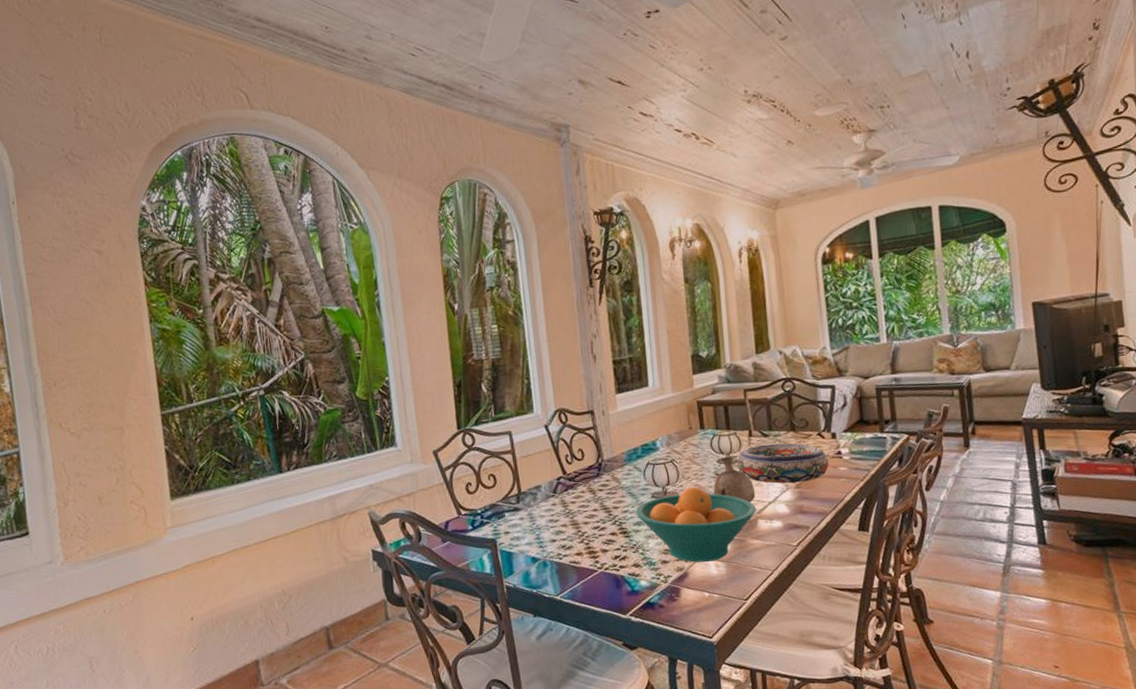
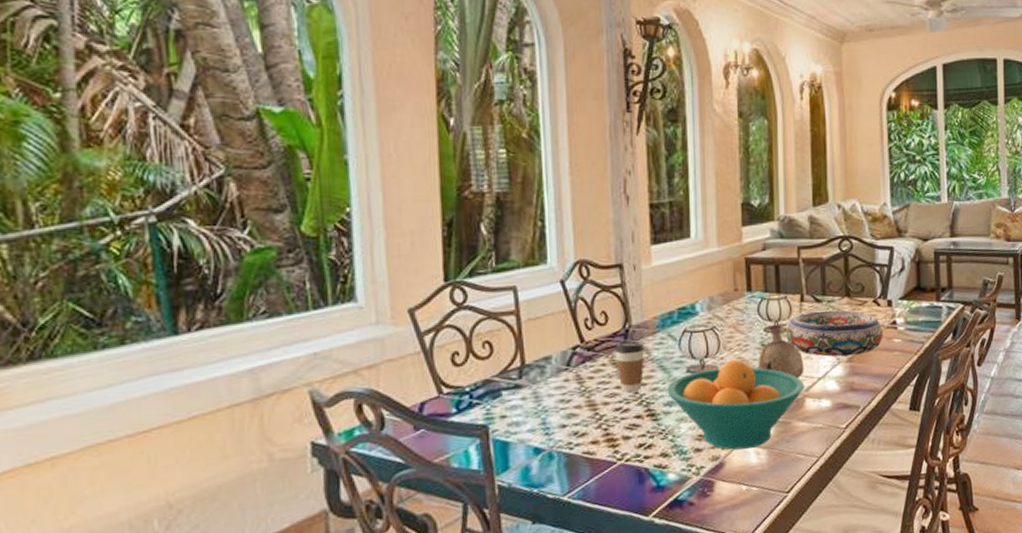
coffee cup: none [591,472,616,515] -> present [615,340,645,393]

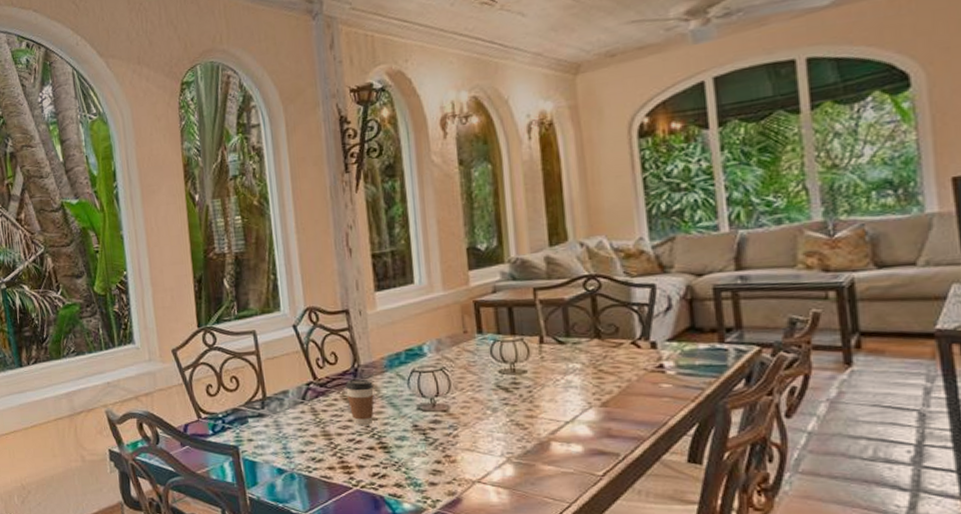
fruit bowl: present [667,359,805,450] -> none [398,399,550,487]
vase: present [758,323,804,379] -> none [493,365,548,421]
bowl: present [785,310,883,357] -> none [523,352,647,401]

